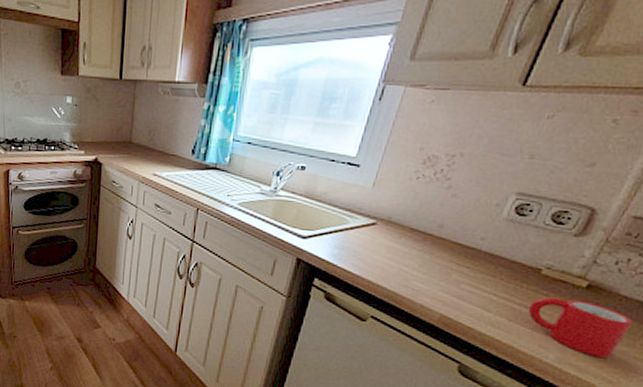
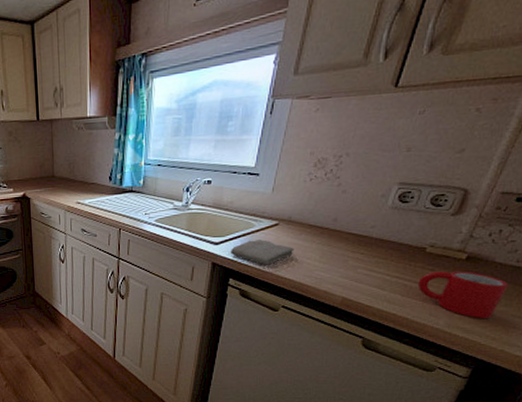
washcloth: none [319,238,392,268] -> present [231,239,295,265]

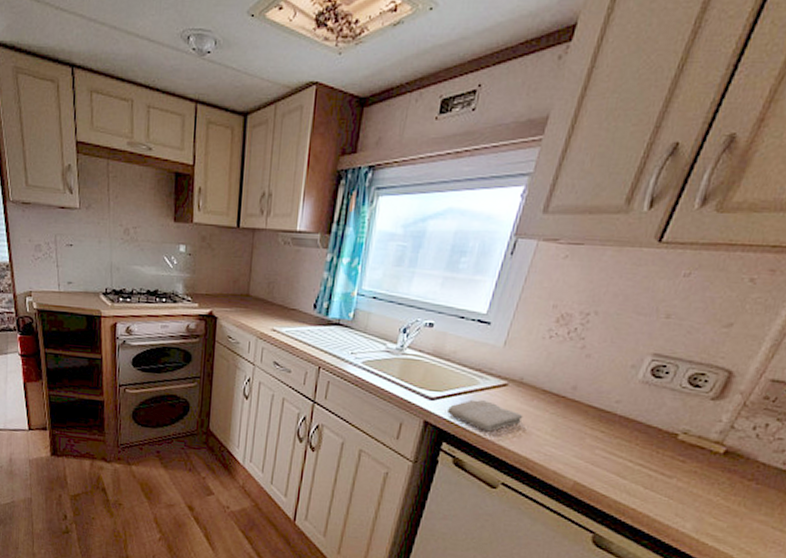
mug: present [417,270,509,318] -> none [664,463,771,527]

